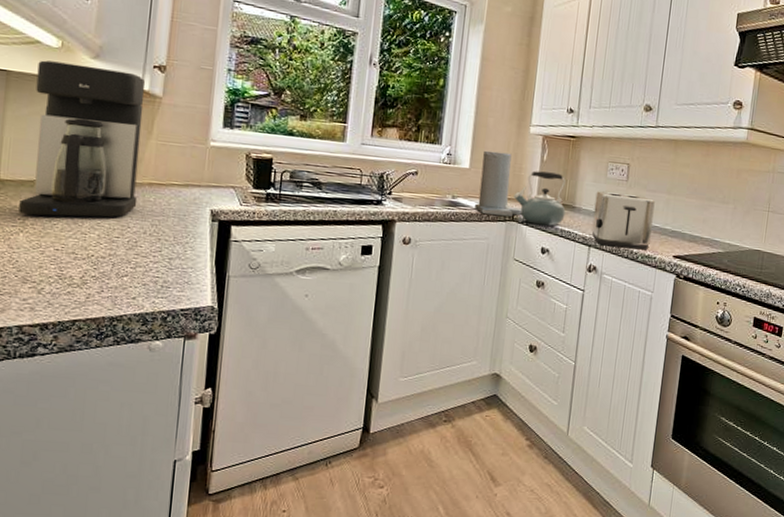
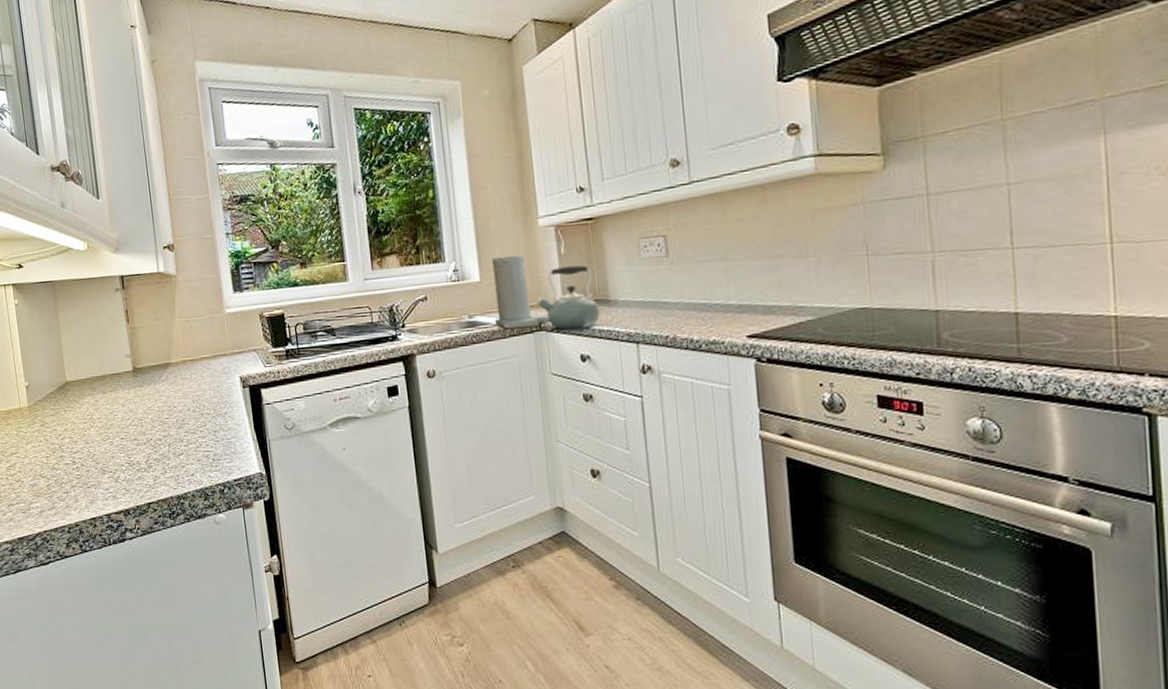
coffee maker: present [18,60,145,218] -> none [73,258,177,411]
toaster: present [591,190,655,252] -> none [632,270,713,341]

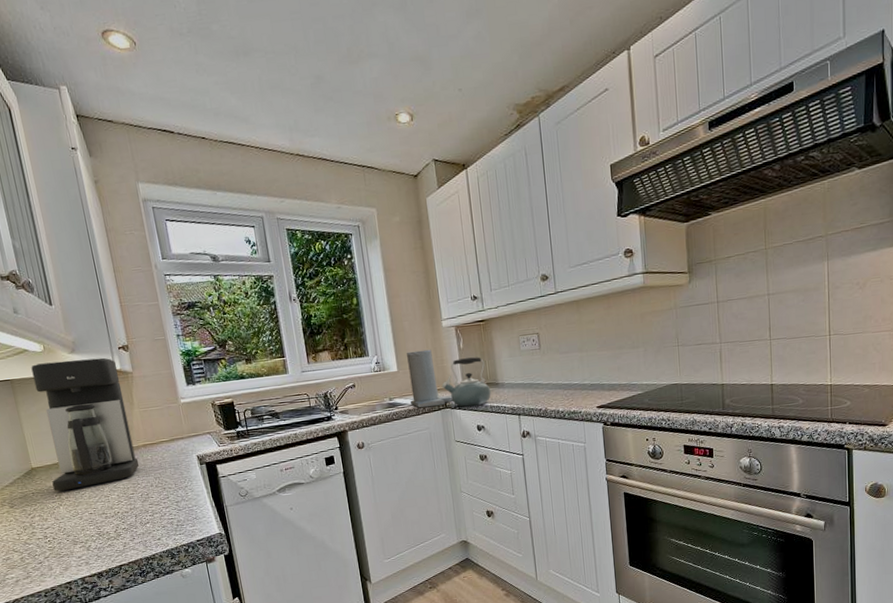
coffee maker: none [73,258,177,411] -> present [31,357,139,492]

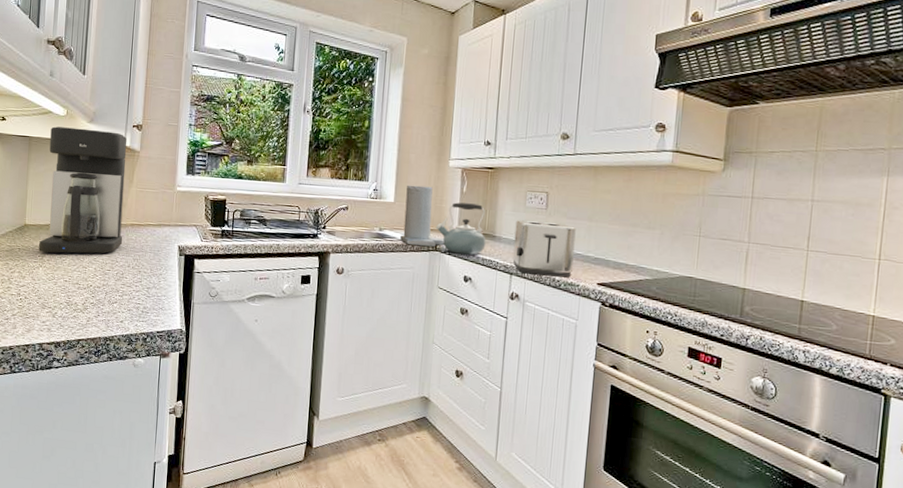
toaster: none [514,359,573,413] -> present [512,219,576,279]

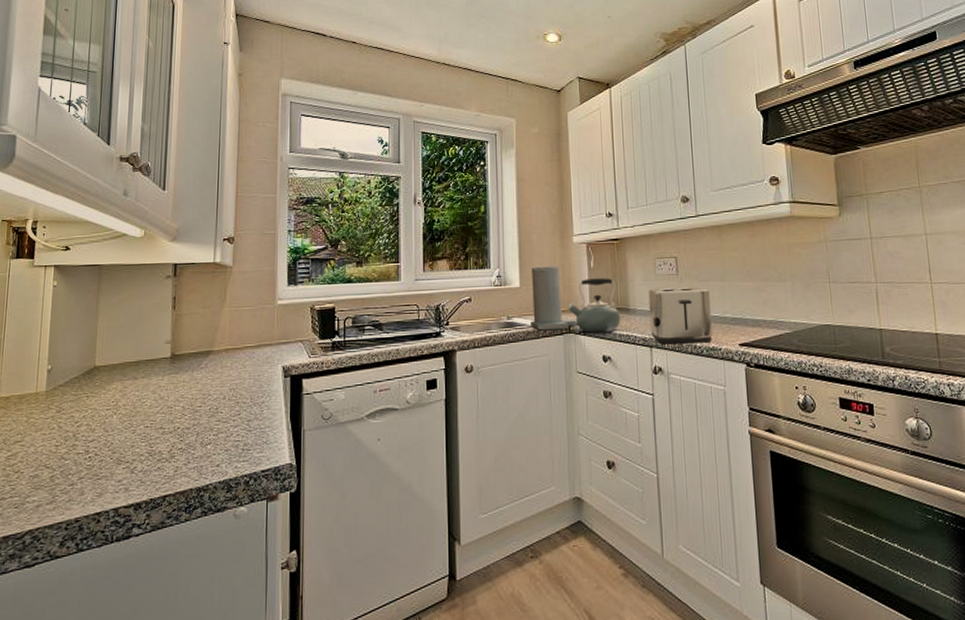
coffee maker: present [39,126,127,254] -> none [112,248,217,397]

